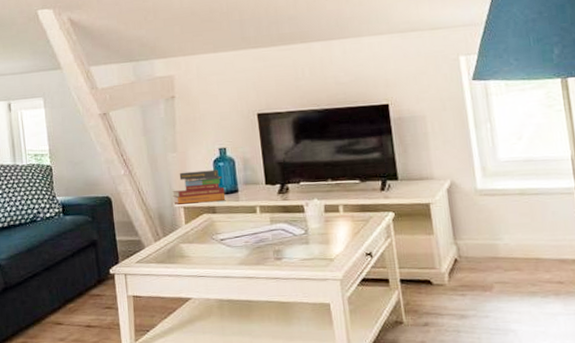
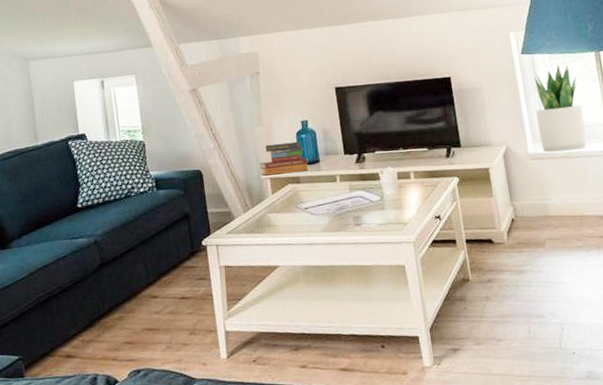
planter: none [487,92,547,189] -> present [535,65,586,153]

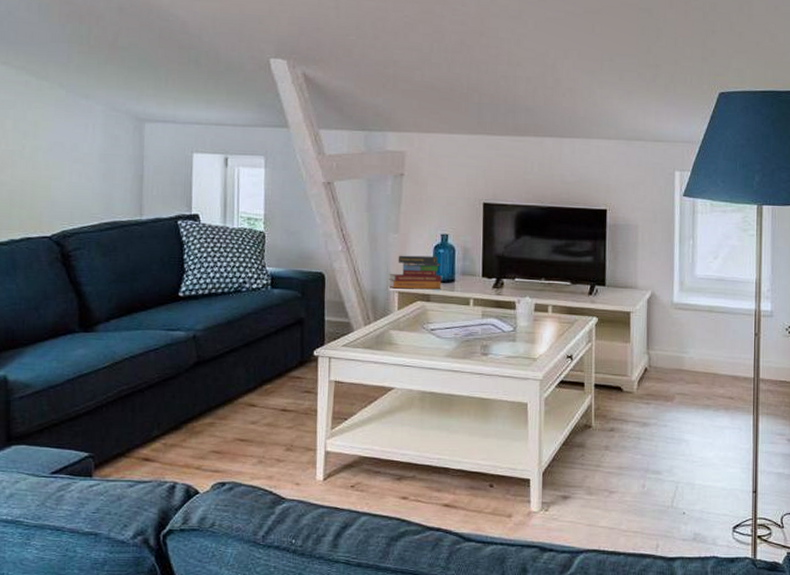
planter: present [535,65,586,153] -> none [687,213,736,305]

